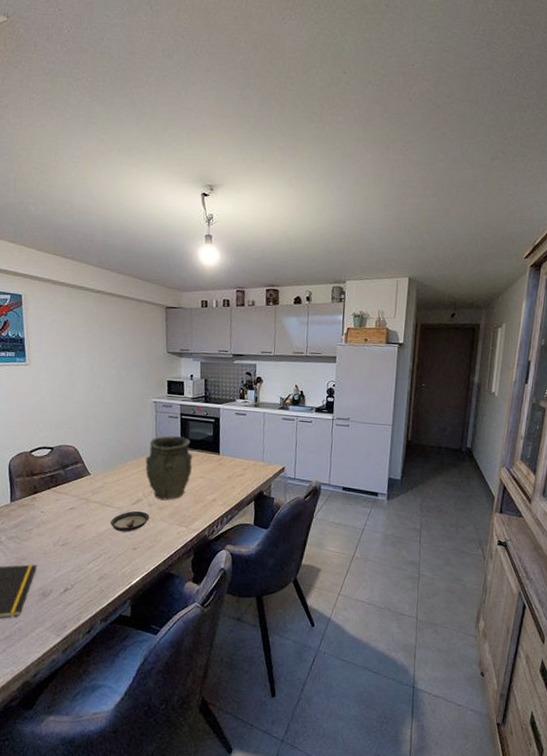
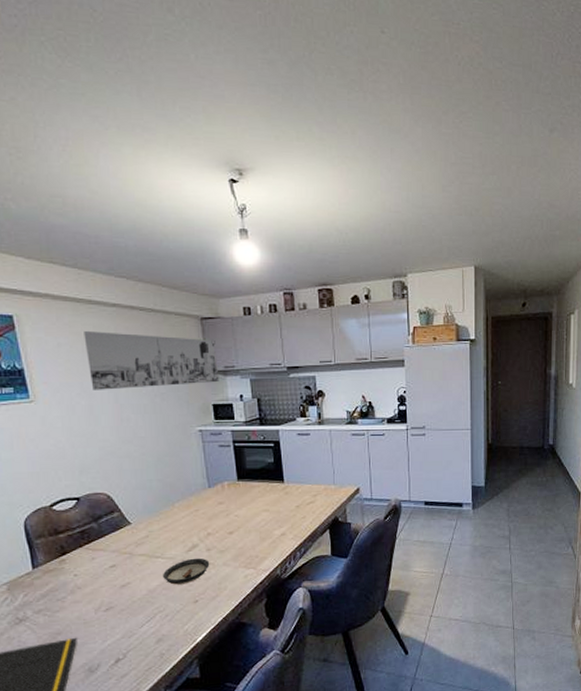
wall art: none [72,311,176,363] -> present [84,331,219,390]
vase: present [145,435,193,501] -> none [197,466,253,542]

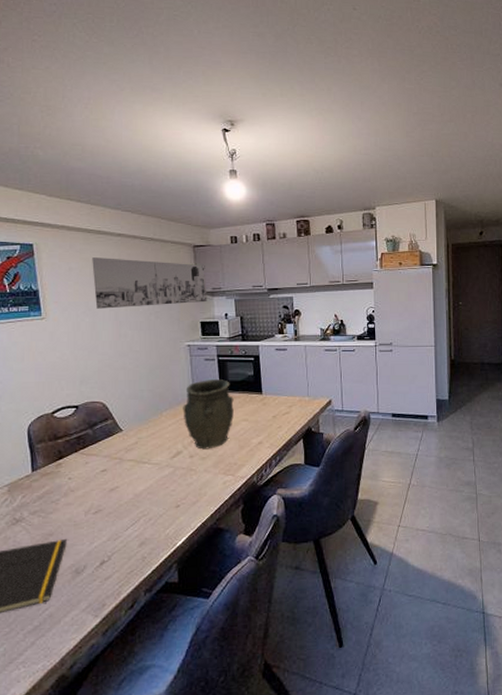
saucer: present [163,558,210,585] -> none [149,464,192,490]
vase: none [197,466,253,542] -> present [183,378,234,450]

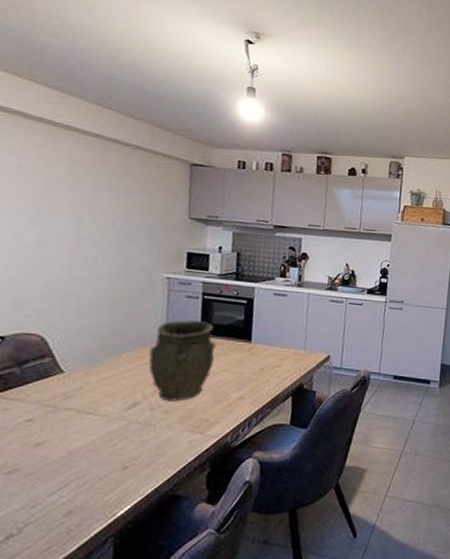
wall art: present [92,257,207,309] -> none [49,156,202,231]

